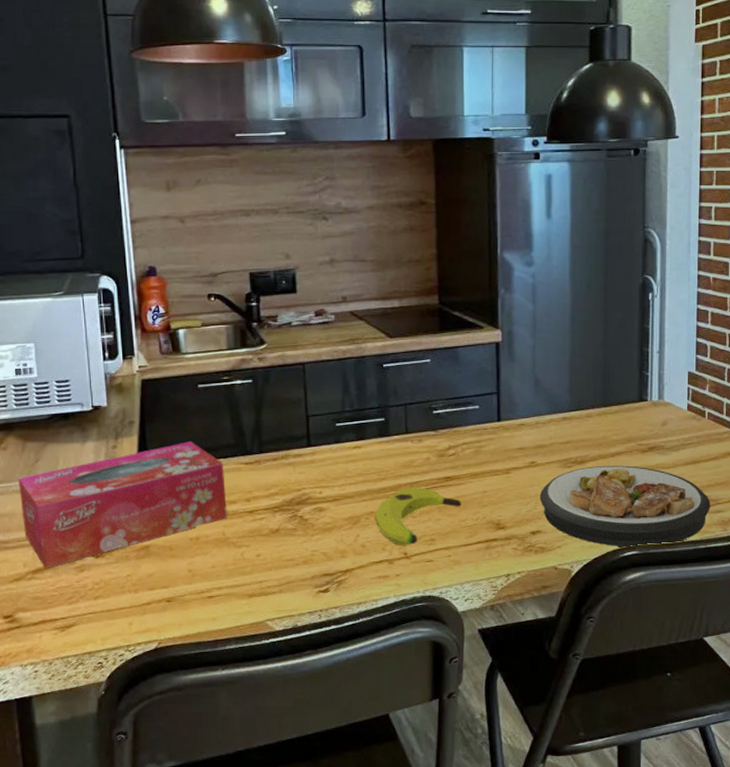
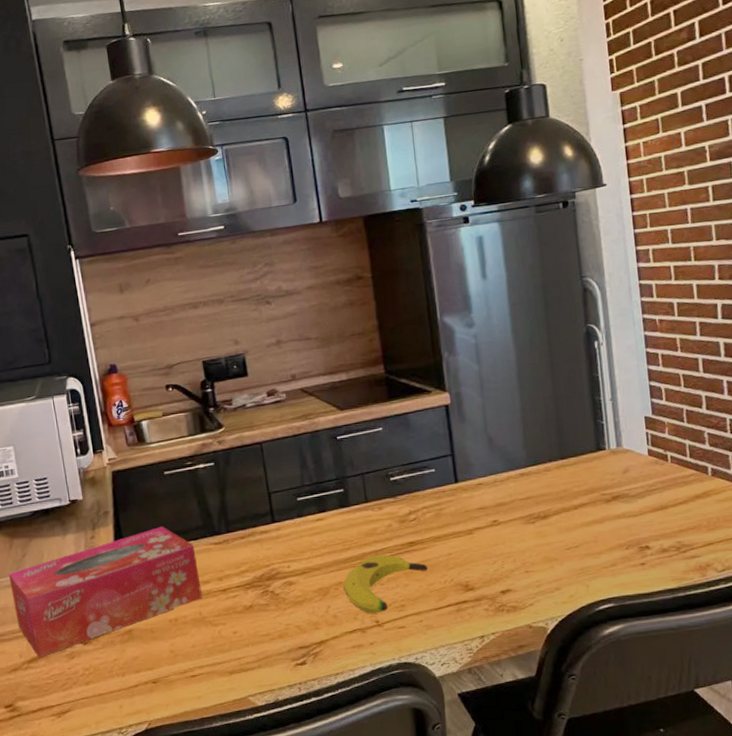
plate: present [539,465,710,548] -> none [505,516,685,601]

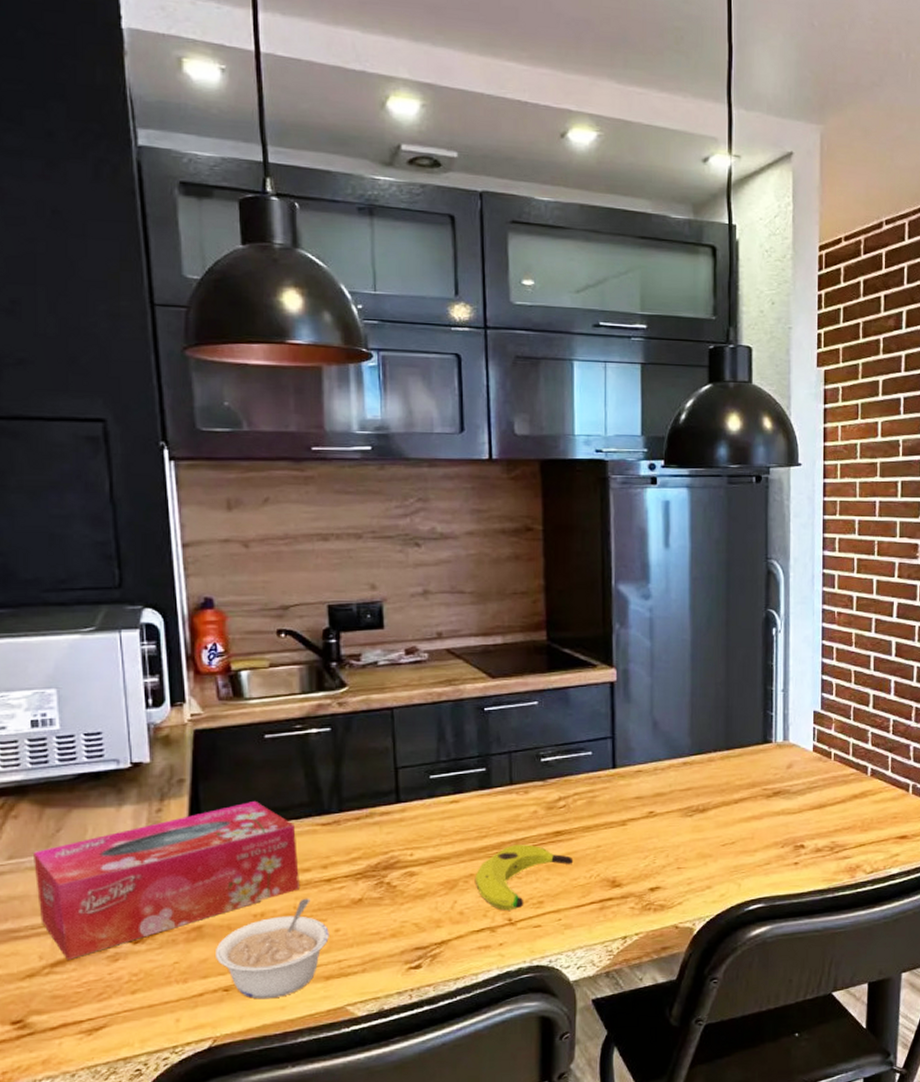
legume: none [143,605,229,690] -> present [216,898,329,1000]

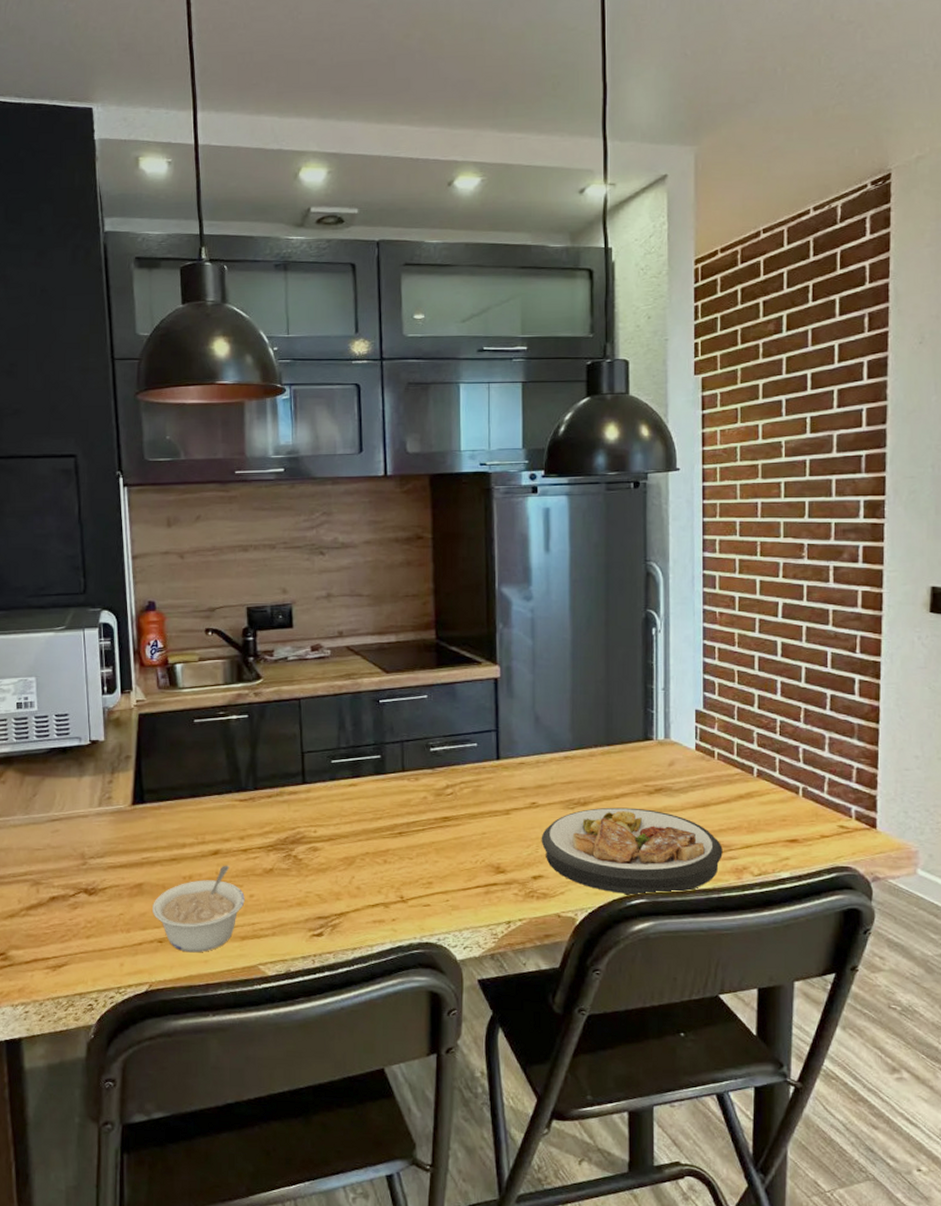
tissue box: present [32,800,299,960] -> none [15,776,221,905]
banana: present [475,845,574,911] -> none [370,828,460,889]
plate: none [658,812,838,901] -> present [541,807,723,896]

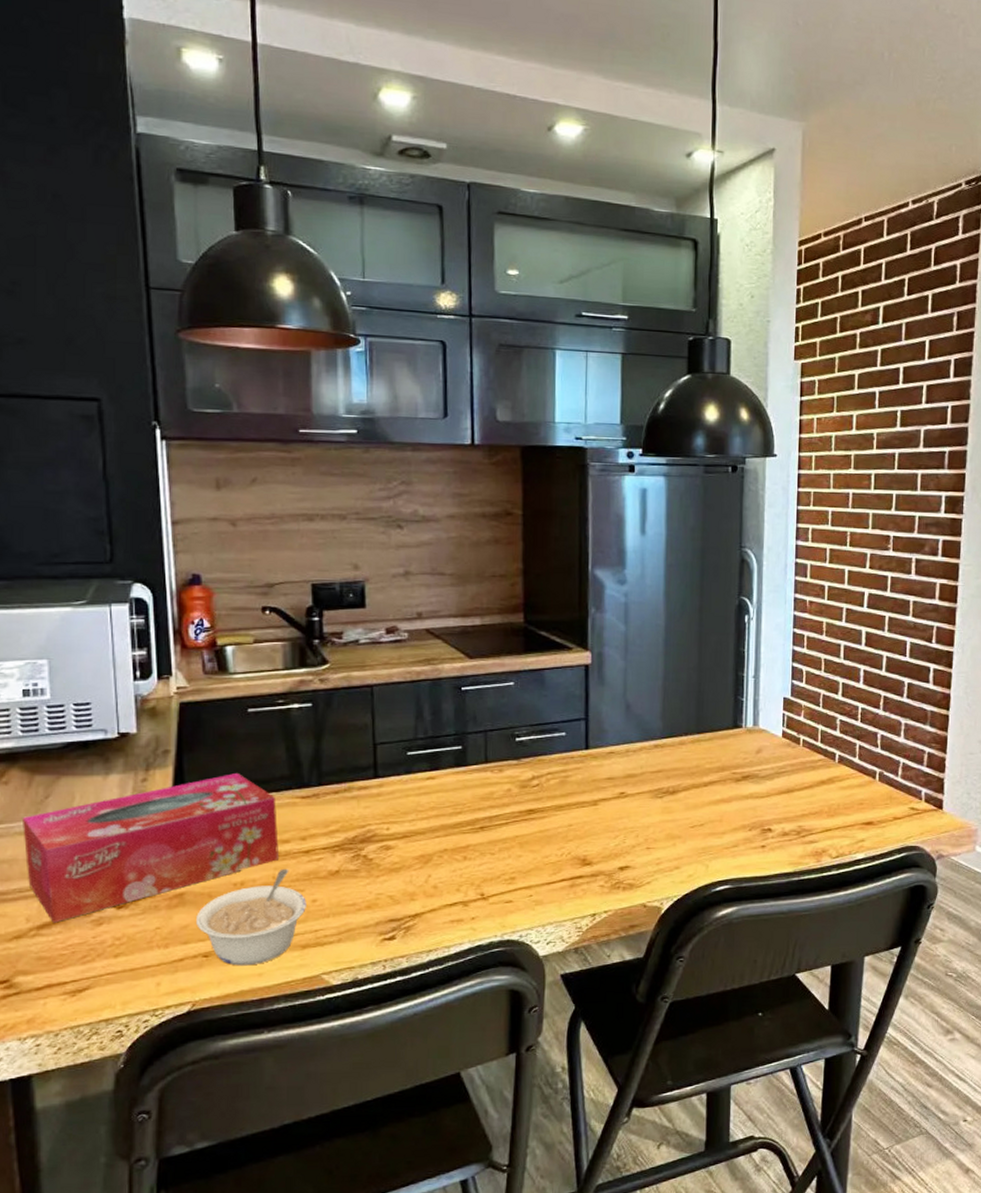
tissue box: none [15,776,221,905] -> present [21,772,279,923]
plate: present [541,807,723,896] -> none [628,795,804,882]

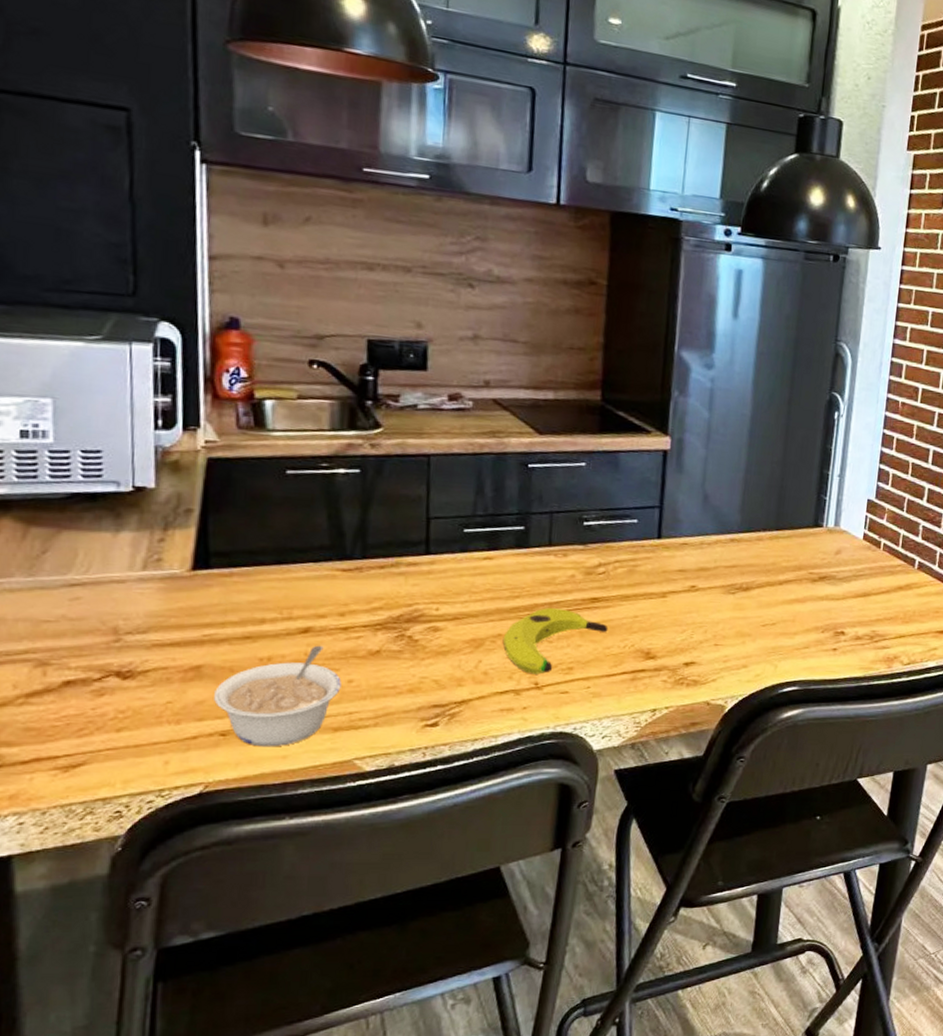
tissue box: present [21,772,279,923] -> none [12,538,314,691]
banana: none [449,822,546,886] -> present [502,608,609,675]

